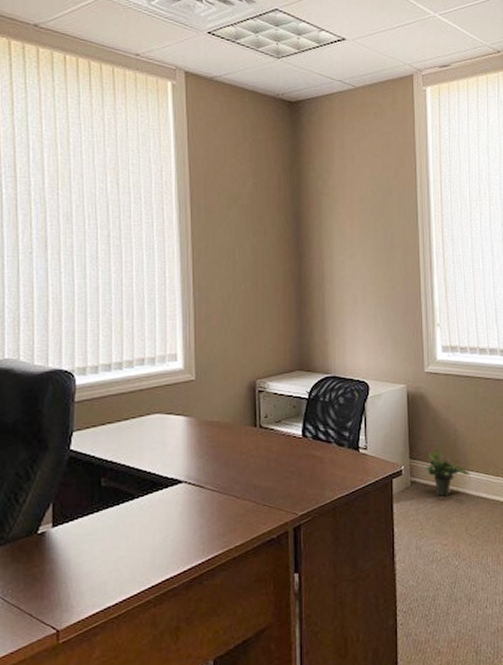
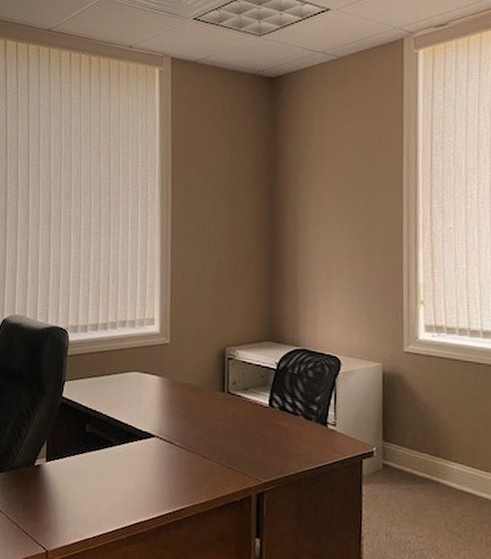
potted plant: present [424,450,470,497] -> none [399,435,453,486]

